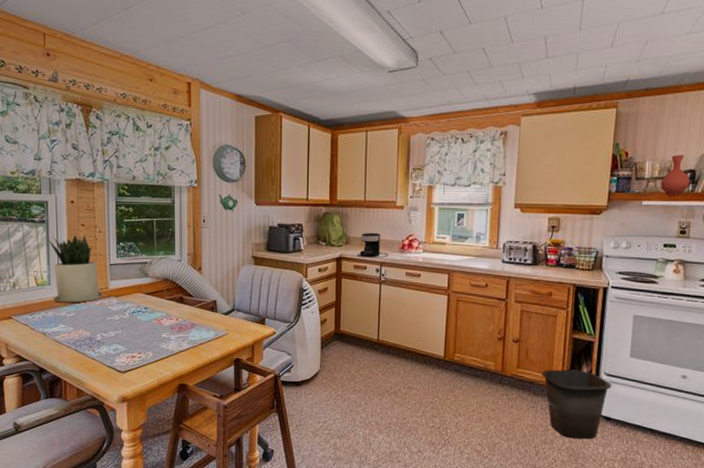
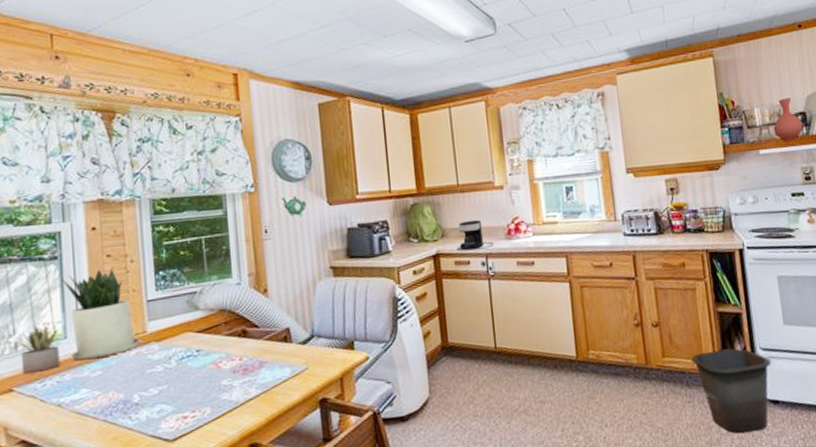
succulent plant: none [17,272,45,307] -> present [20,324,60,373]

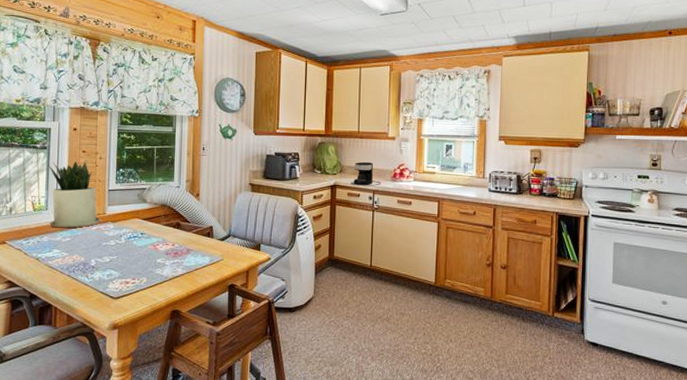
succulent plant: present [20,324,60,373] -> none [13,197,42,232]
waste bin: present [691,348,771,434] -> none [530,295,597,365]
vase: present [773,98,804,142] -> none [631,94,658,132]

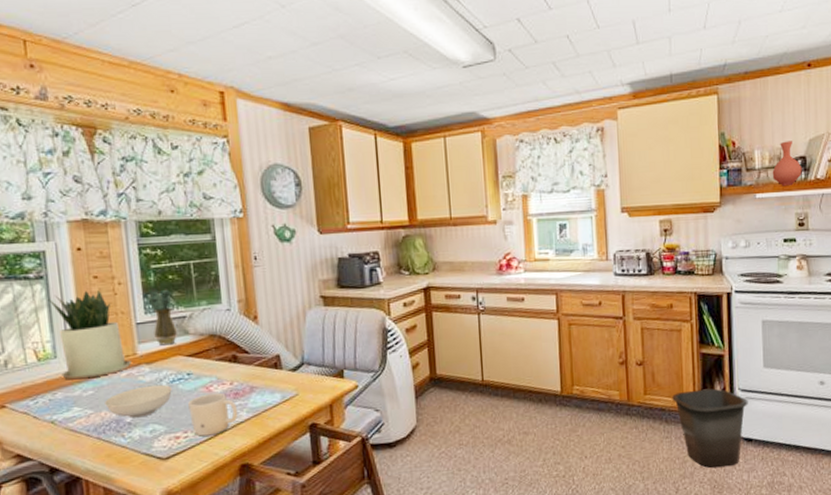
bowl: none [77,239,128,263] -> present [105,384,172,418]
vase: none [117,163,139,209] -> present [144,287,178,346]
mug: none [138,250,176,284] -> present [188,392,238,437]
coffee maker: present [351,162,381,186] -> none [448,255,485,285]
waste bin: none [530,295,597,365] -> present [672,388,748,468]
vase: none [631,94,658,132] -> present [772,141,802,187]

